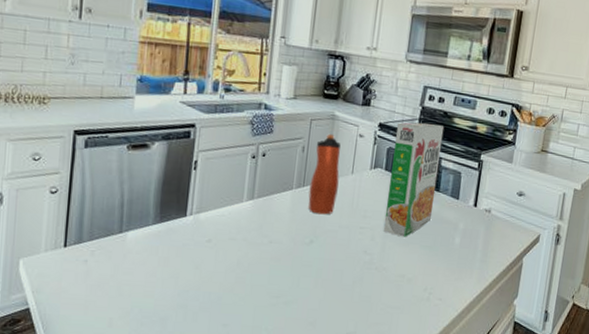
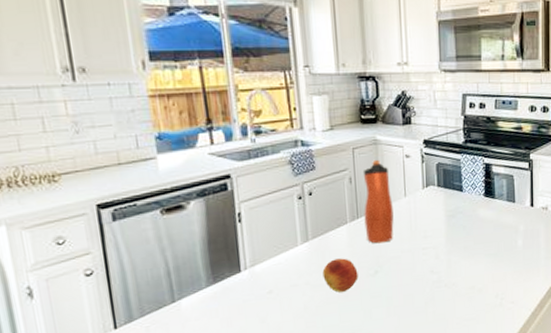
fruit: none [260,221,294,255] -> present [322,258,359,293]
cereal box: present [384,122,445,237] -> none [443,131,492,250]

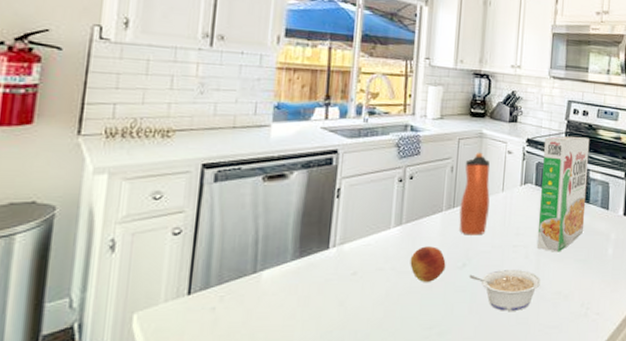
legume: none [382,270,453,310] -> present [469,270,540,311]
cereal box: none [443,131,492,250] -> present [537,136,590,252]

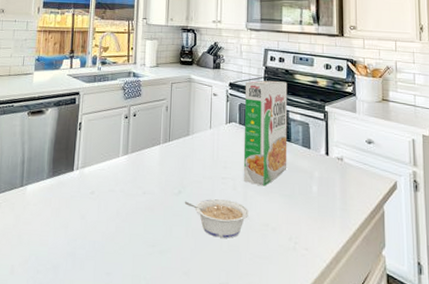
fruit: present [410,246,446,282] -> none [135,173,165,205]
water bottle: present [459,152,490,236] -> none [174,94,199,167]

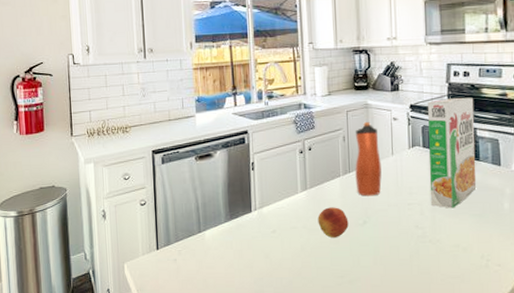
fruit: none [135,173,165,205] -> present [318,207,349,238]
water bottle: none [174,94,199,167] -> present [355,121,382,196]
legume: present [184,199,248,238] -> none [370,225,438,262]

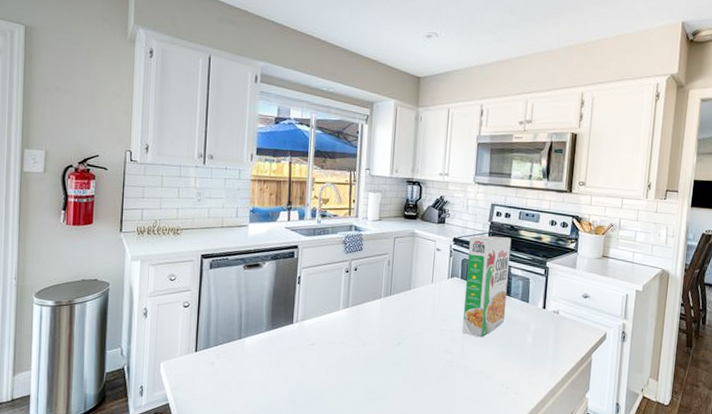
fruit: present [318,207,349,238] -> none [355,326,385,355]
water bottle: present [355,121,382,196] -> none [395,249,421,320]

